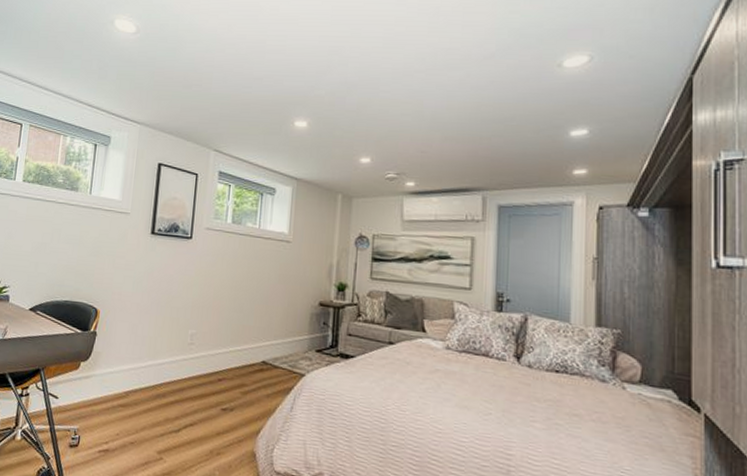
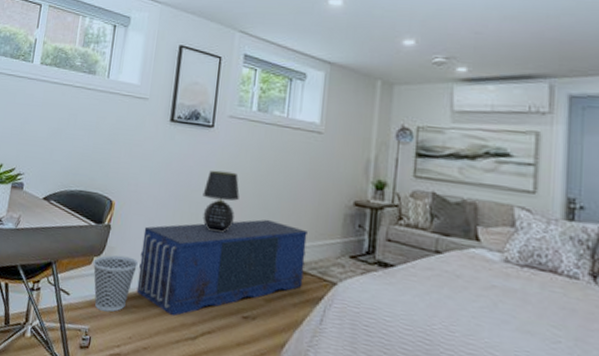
wastebasket: none [80,359,124,412] -> present [93,255,139,312]
shipping container: none [122,320,278,413] -> present [136,219,307,317]
table lamp: none [183,278,217,335] -> present [202,170,240,233]

